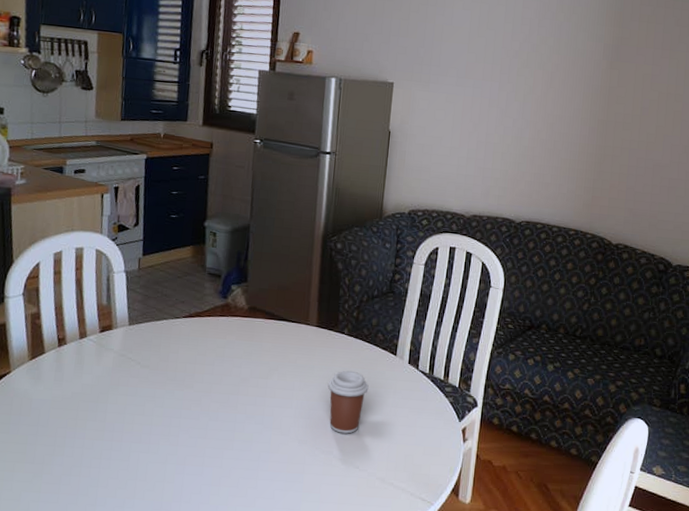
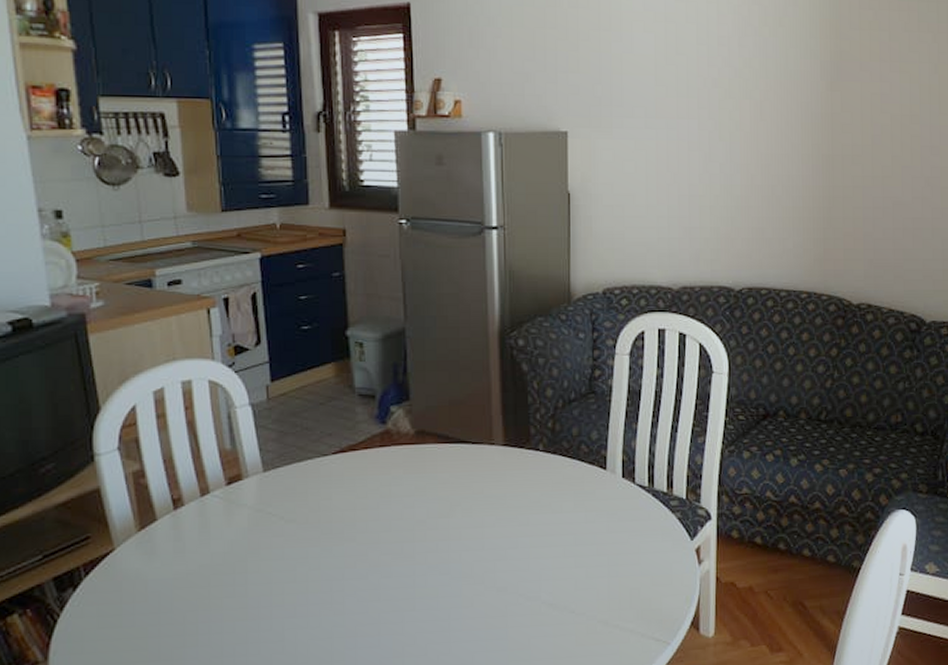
coffee cup: present [327,370,369,434] -> none [525,494,577,573]

